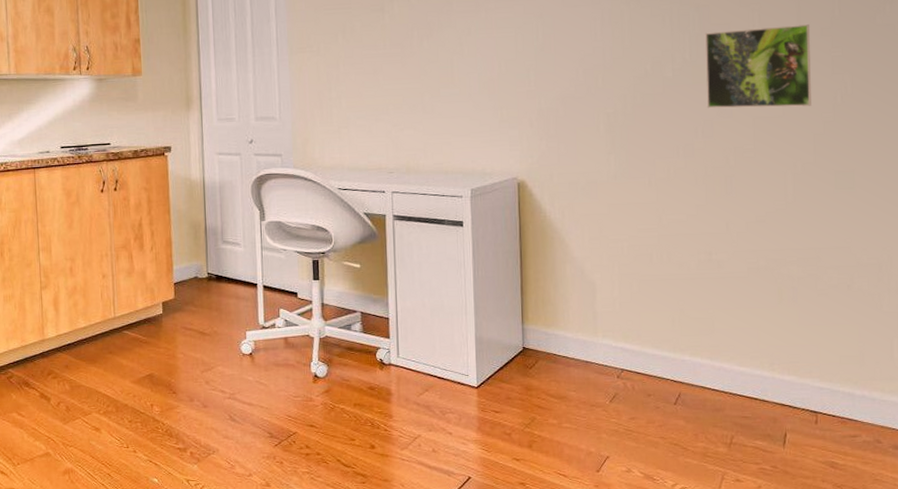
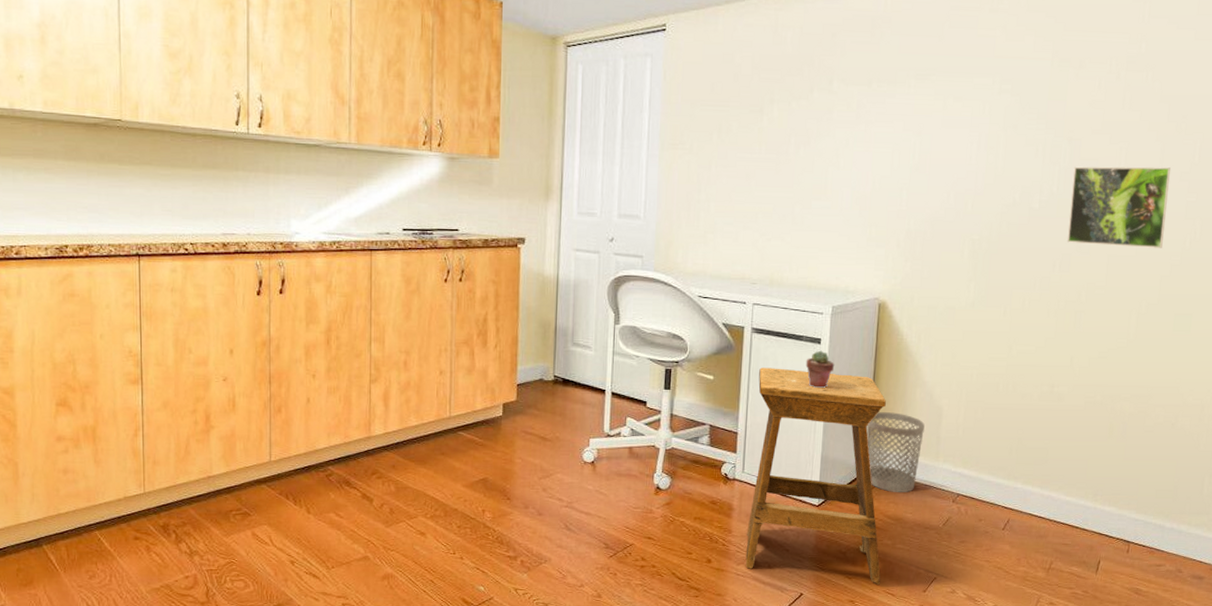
stool: none [404,252,551,466] -> present [745,367,886,585]
potted succulent: none [450,233,480,271] -> present [805,350,835,389]
wastebasket: none [519,290,579,371] -> present [867,412,925,493]

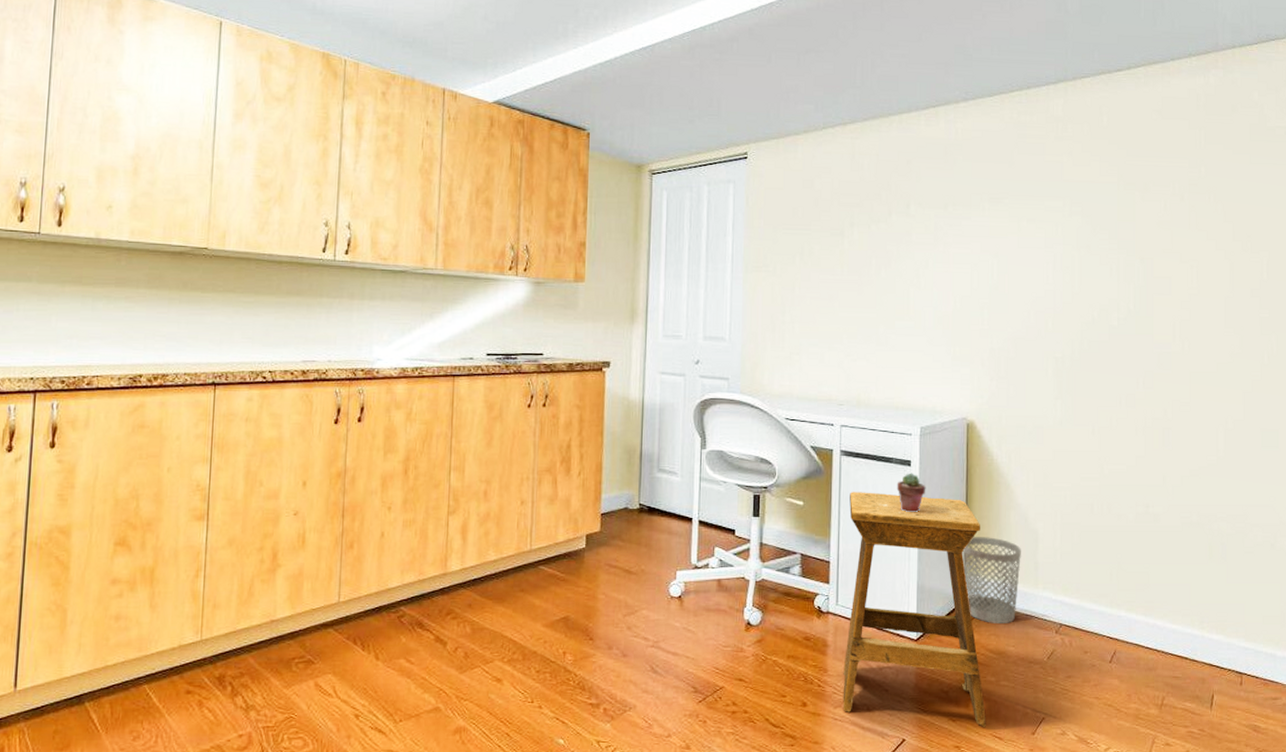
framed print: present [1067,166,1170,248] -> none [1148,284,1242,364]

